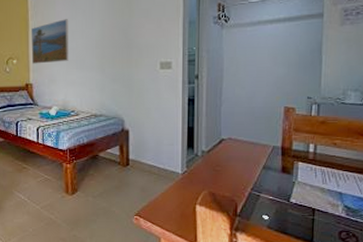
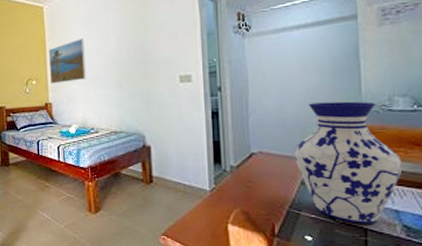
vase: none [259,94,349,205] -> present [294,101,403,224]

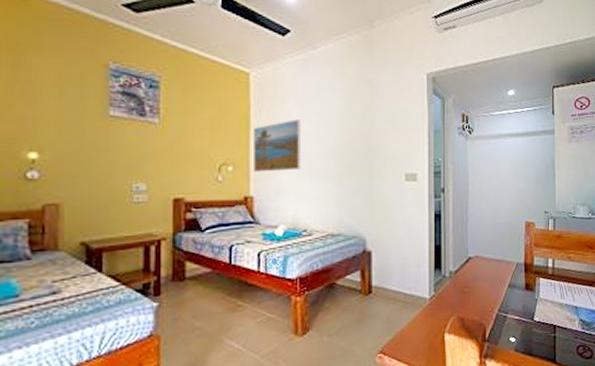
vase: present [294,101,403,224] -> none [504,208,581,322]

